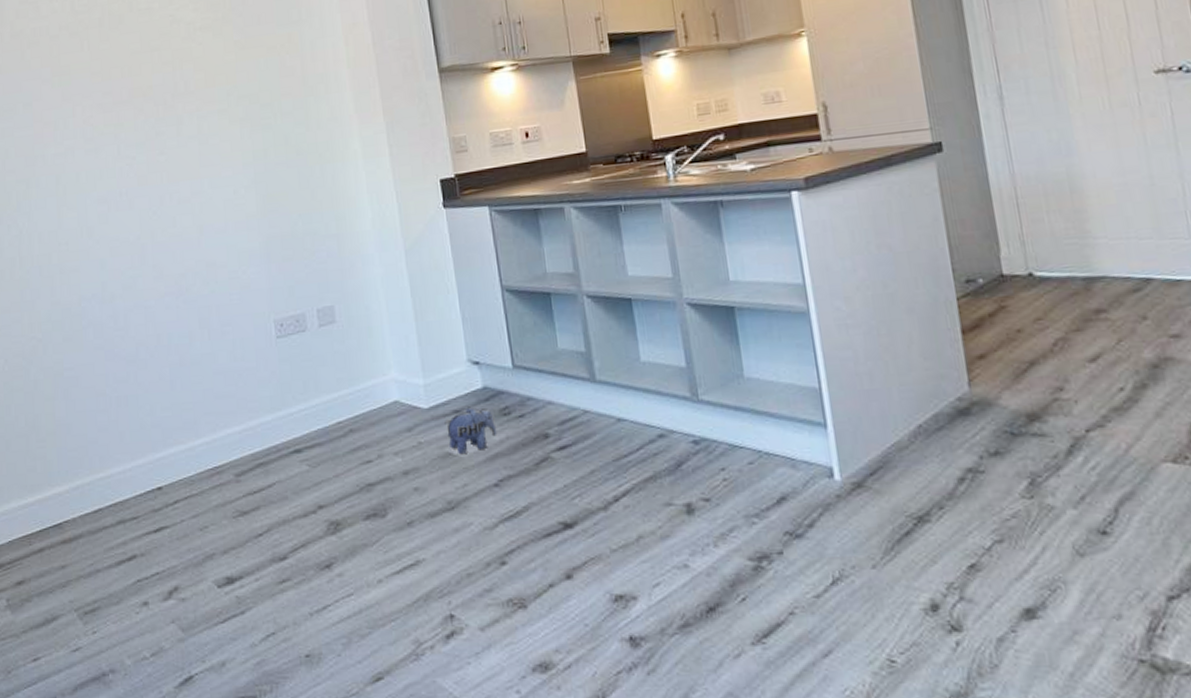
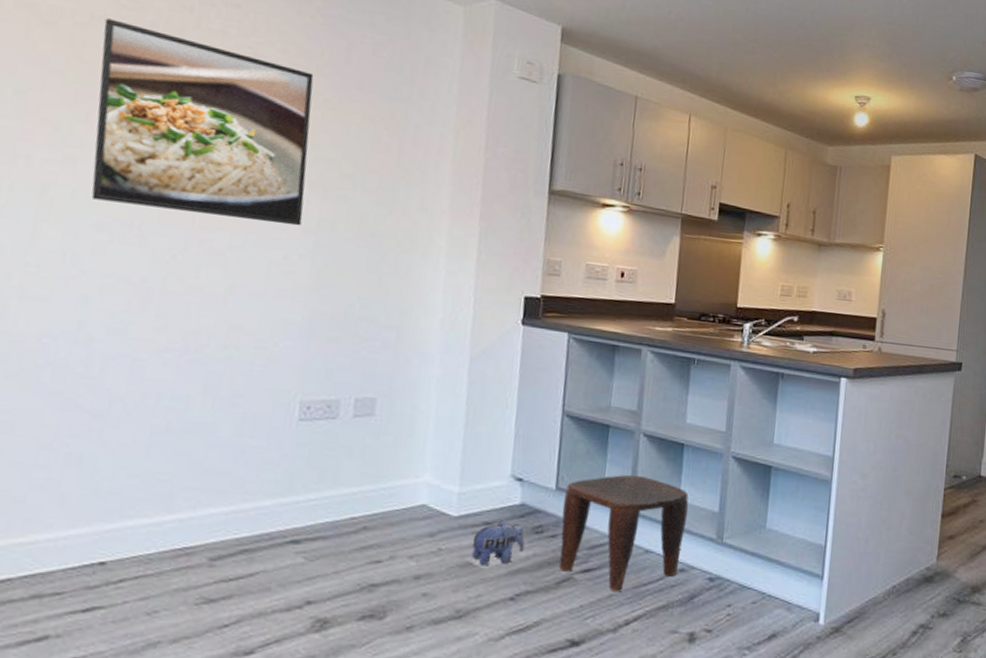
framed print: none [69,22,241,179] -> present [91,18,314,226]
stool: none [522,340,657,468] -> present [559,475,689,592]

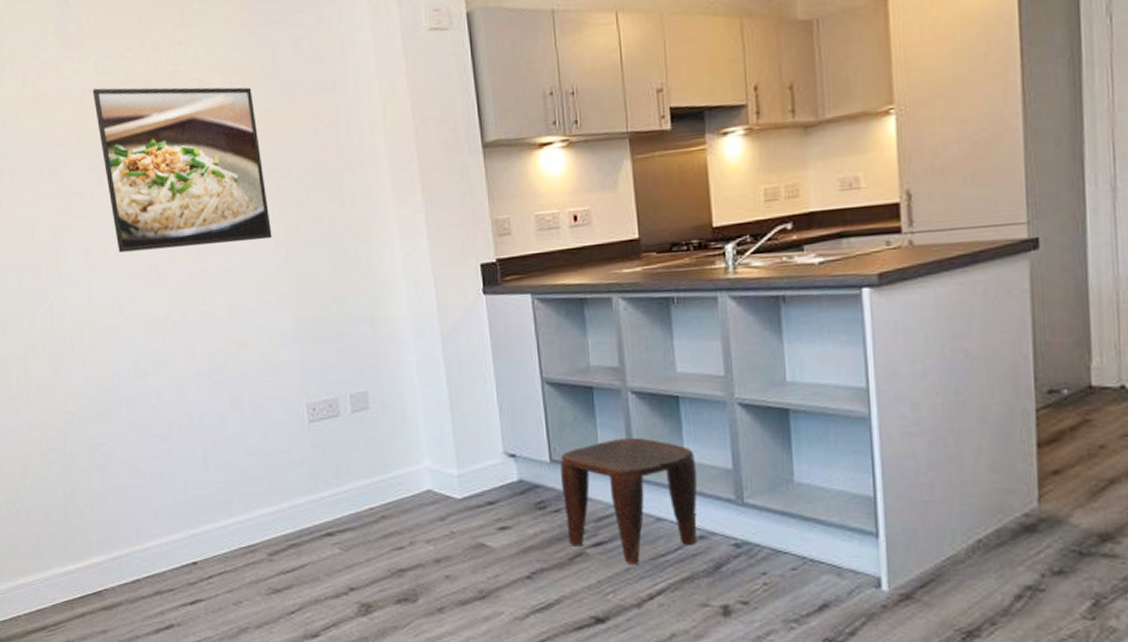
plush toy: present [472,520,526,566] -> none [478,499,532,546]

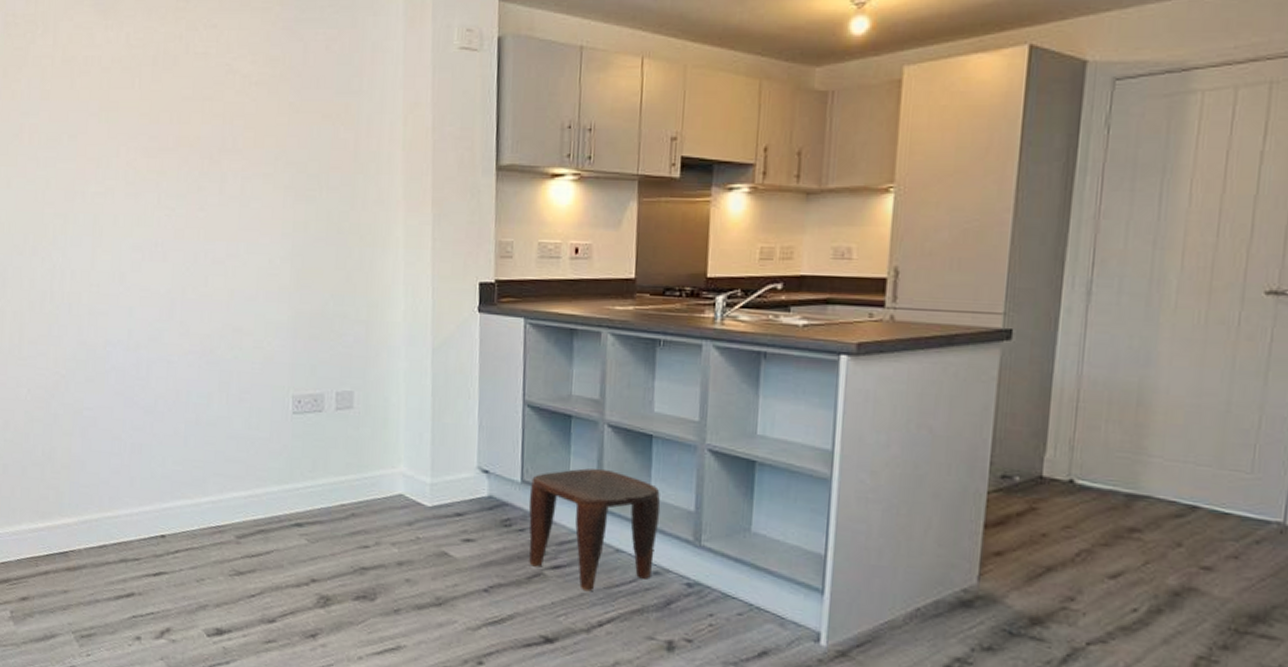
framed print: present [92,87,272,253] -> none [121,59,281,231]

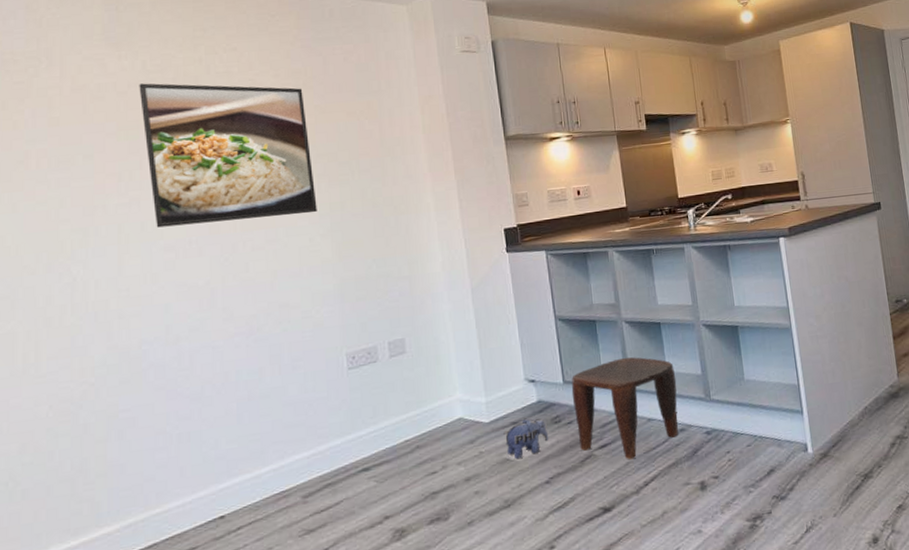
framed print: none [121,59,281,231] -> present [139,83,317,228]
plush toy: none [445,512,496,557] -> present [503,418,549,460]

